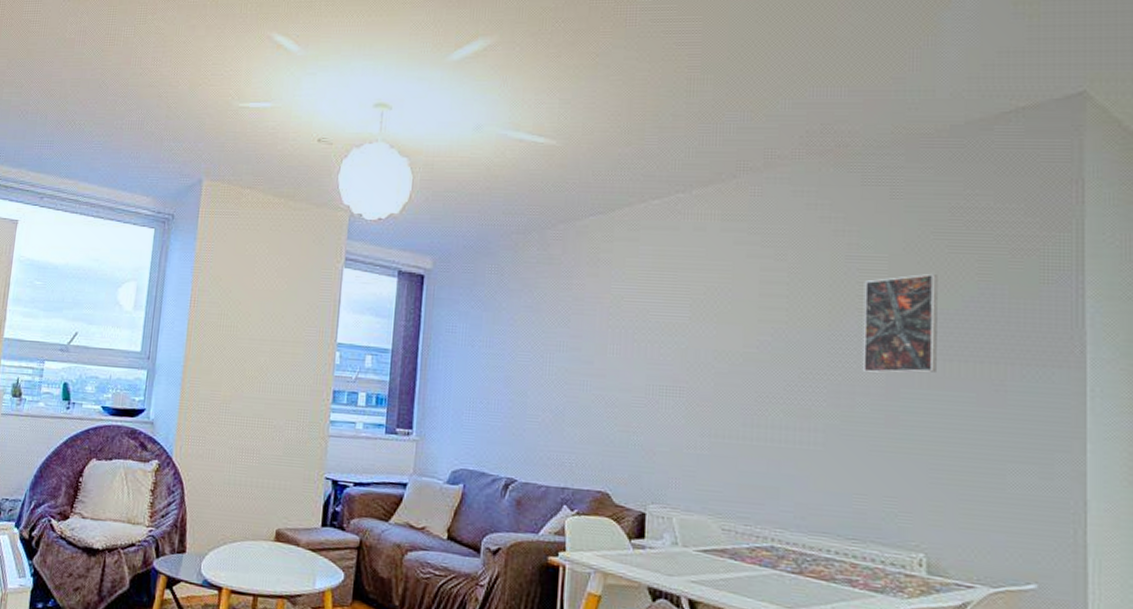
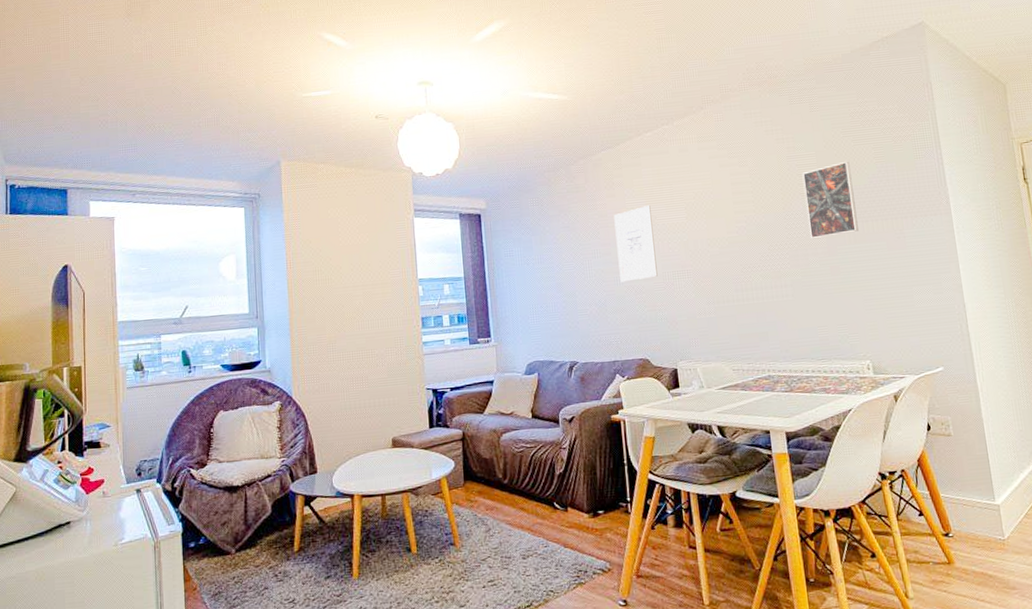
wall art: none [588,294,643,389] -> present [614,205,658,282]

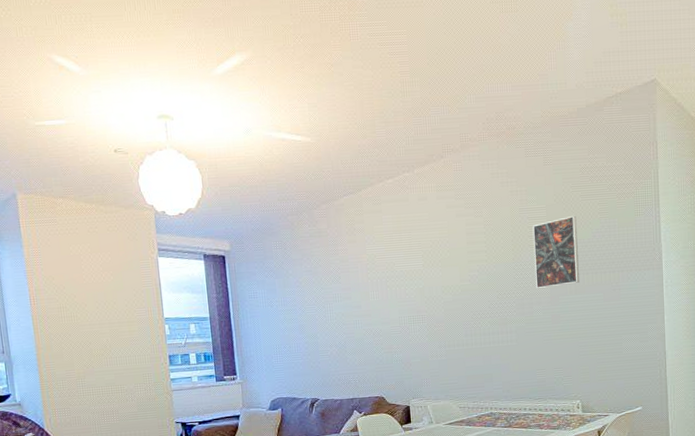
wall art: present [614,205,658,282] -> none [354,252,395,326]

